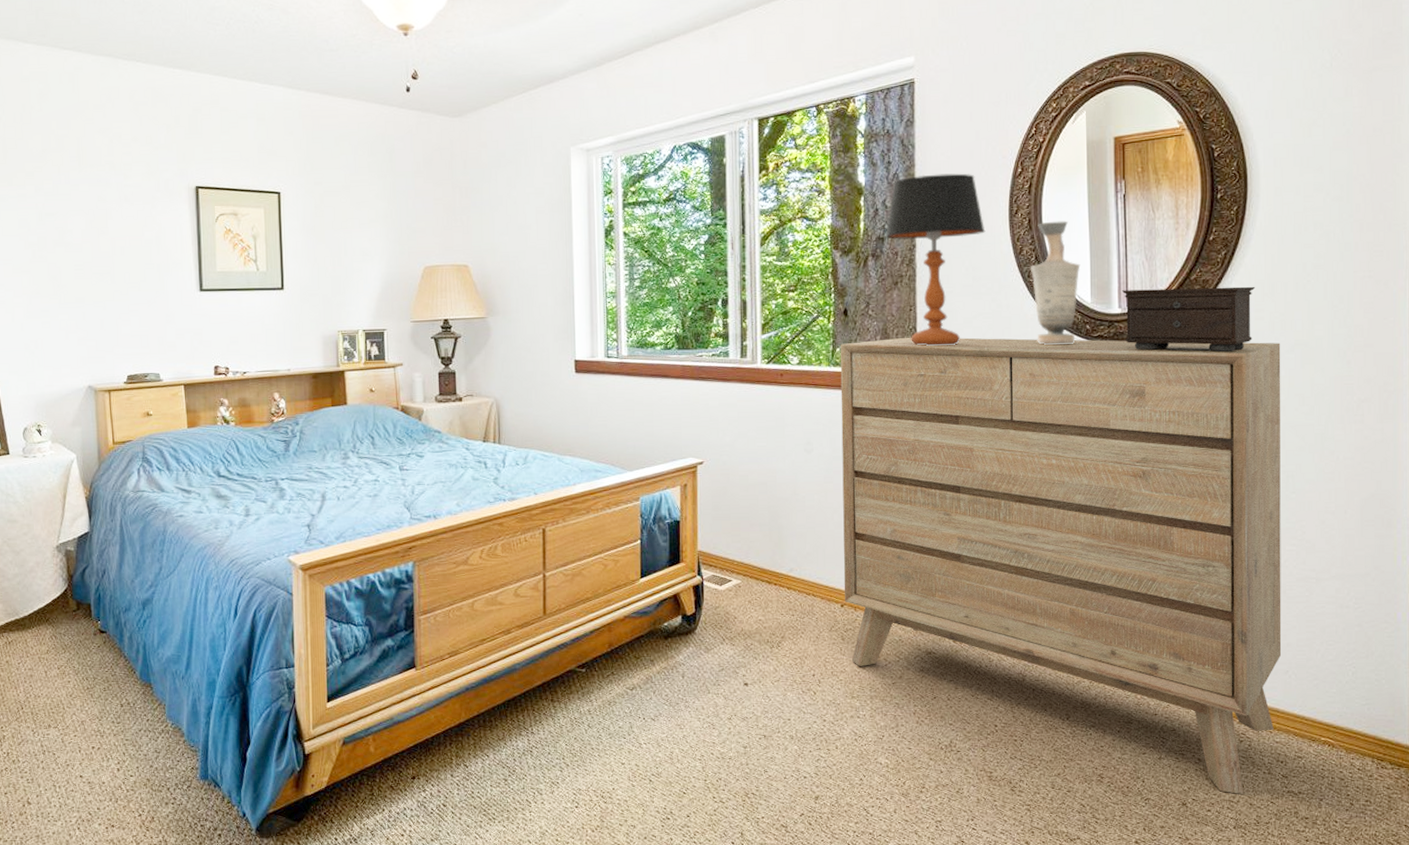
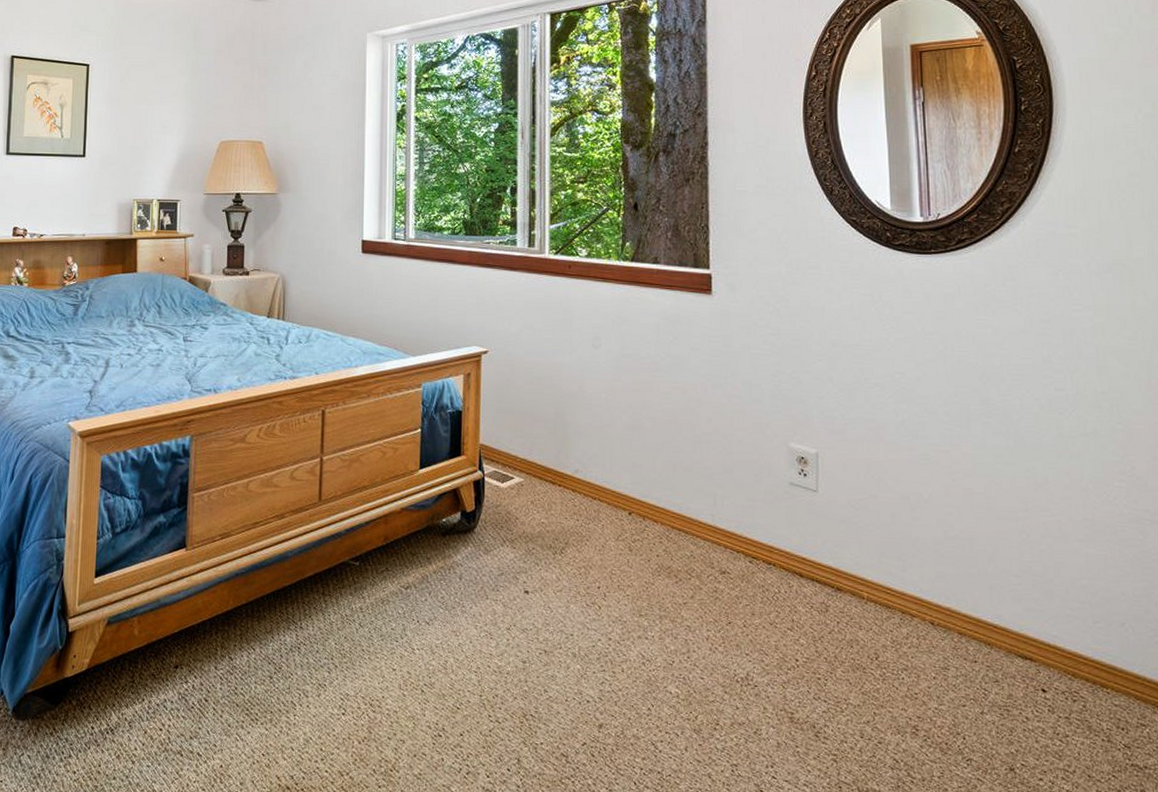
dresser: present [840,337,1282,794] -> none [629,235,1116,763]
table lamp: present [885,173,986,346] -> none [676,74,780,246]
vase: present [1030,221,1081,346] -> none [826,125,879,252]
jewelry box: present [1121,286,1256,353] -> none [922,198,1067,269]

